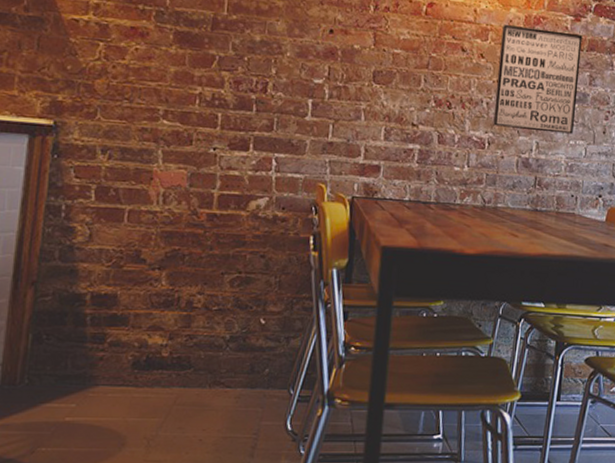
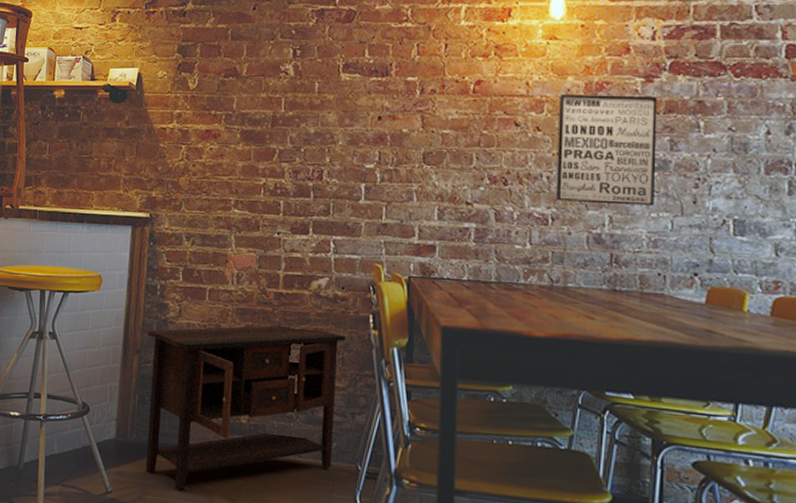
console table: none [39,248,284,440] -> present [145,324,345,493]

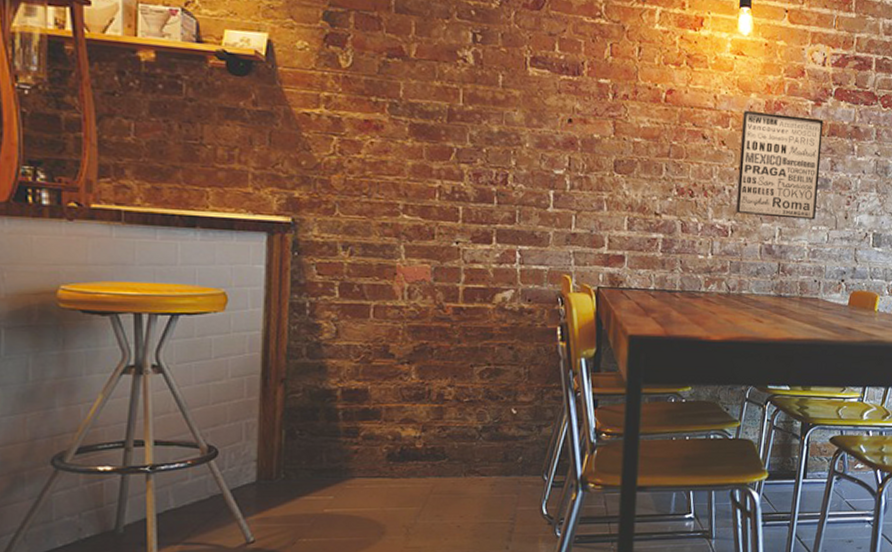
console table: present [145,324,345,493] -> none [294,341,532,530]

